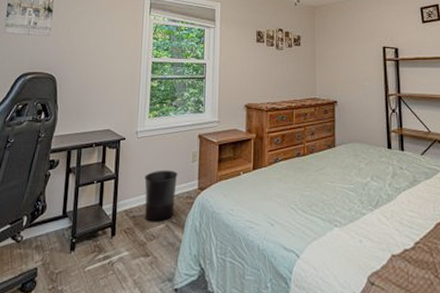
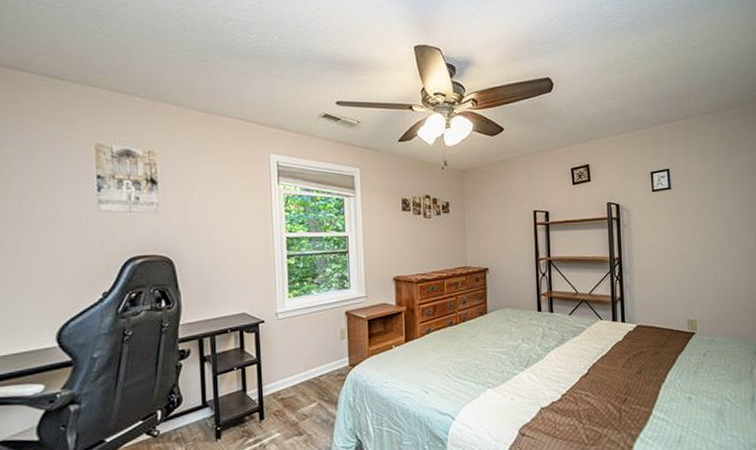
waste bin: present [144,170,178,222] -> none [290,349,327,402]

